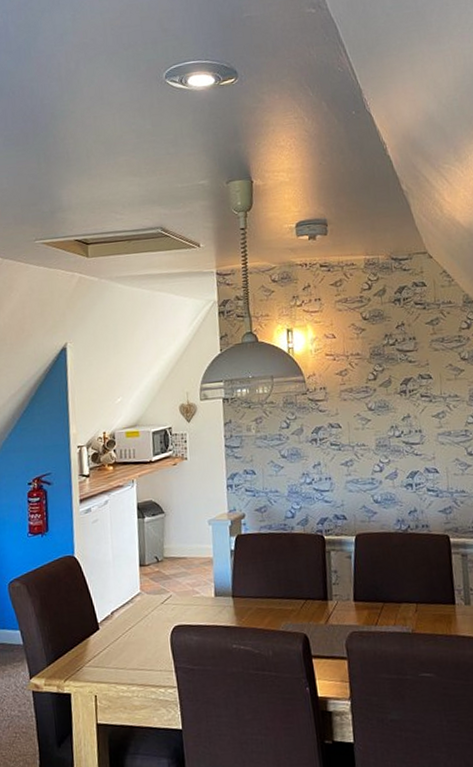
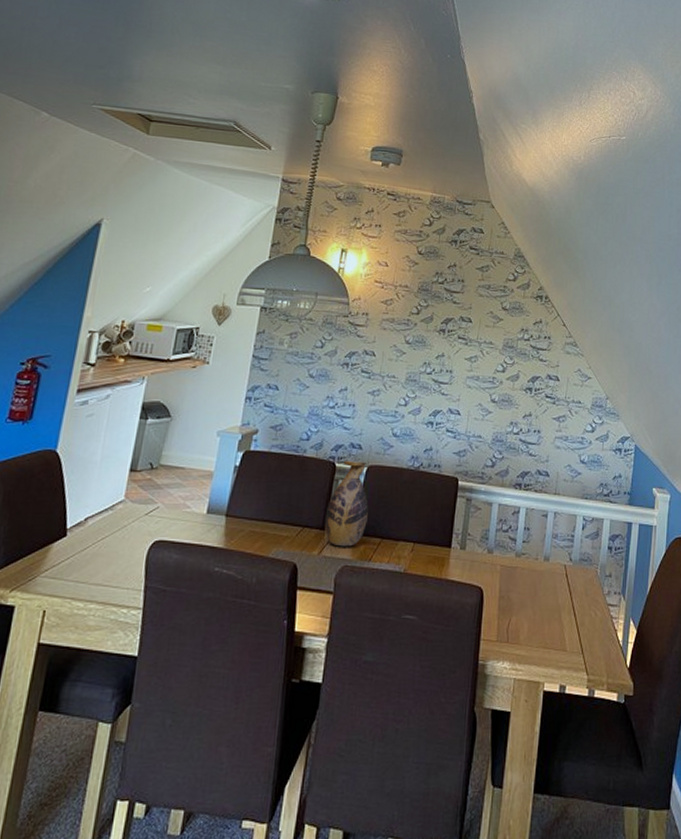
vase: none [324,531,367,615] -> present [324,460,369,547]

